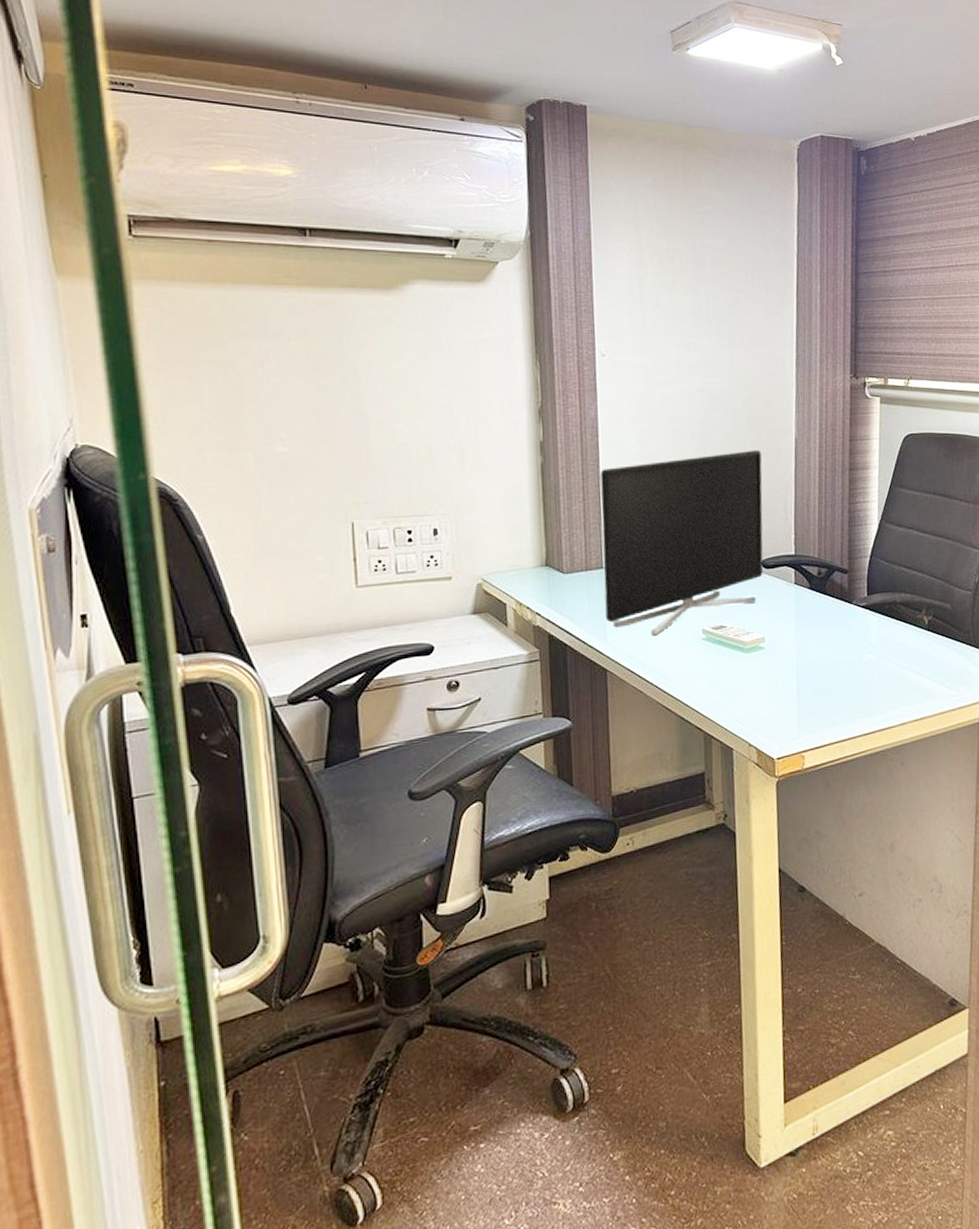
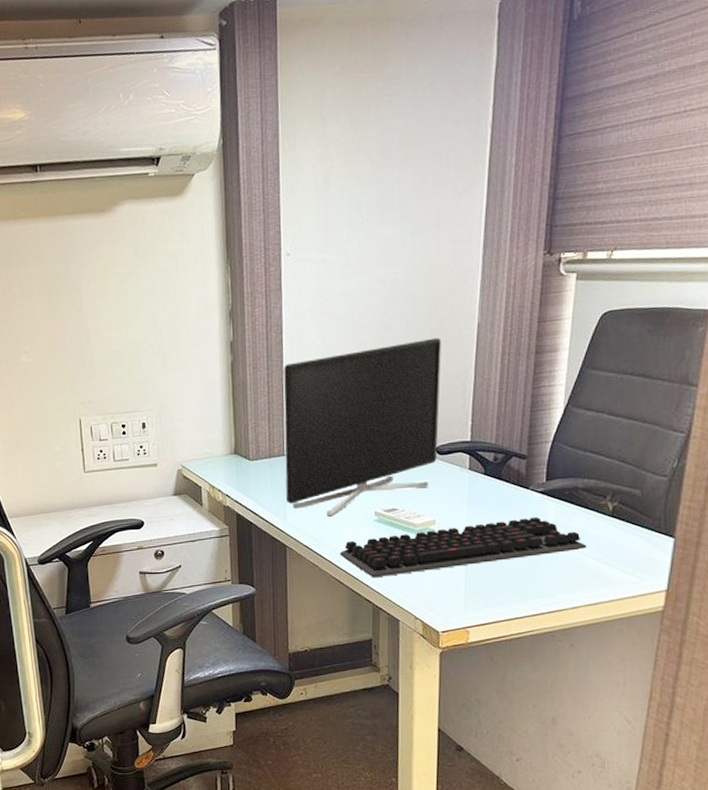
computer keyboard: none [666,631,909,703] -> present [339,516,587,578]

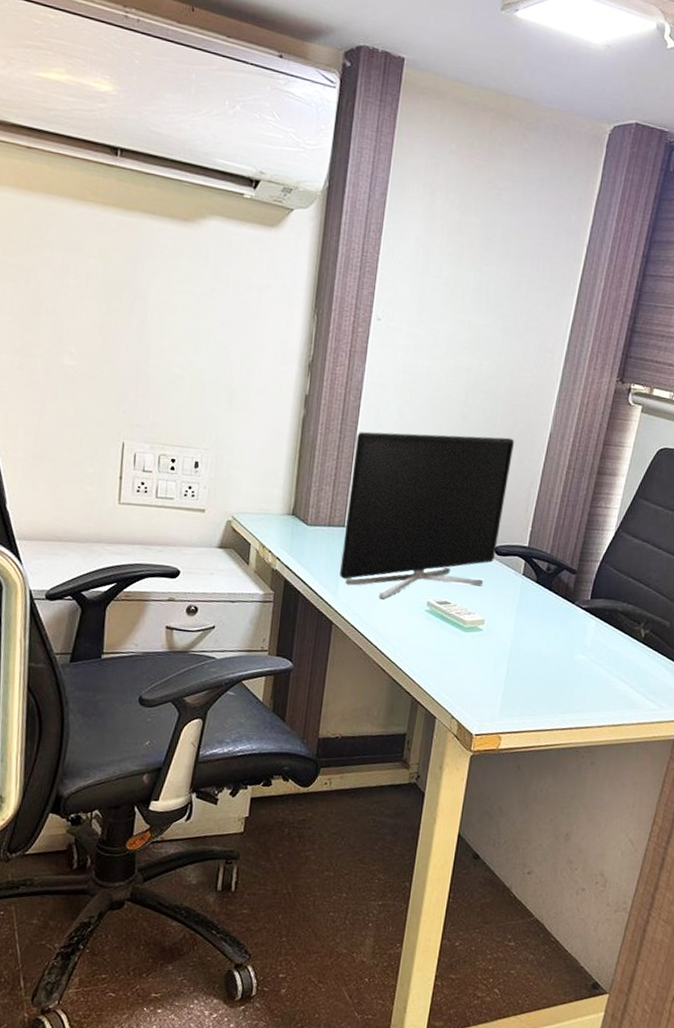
computer keyboard: present [339,516,587,578] -> none [386,627,618,671]

